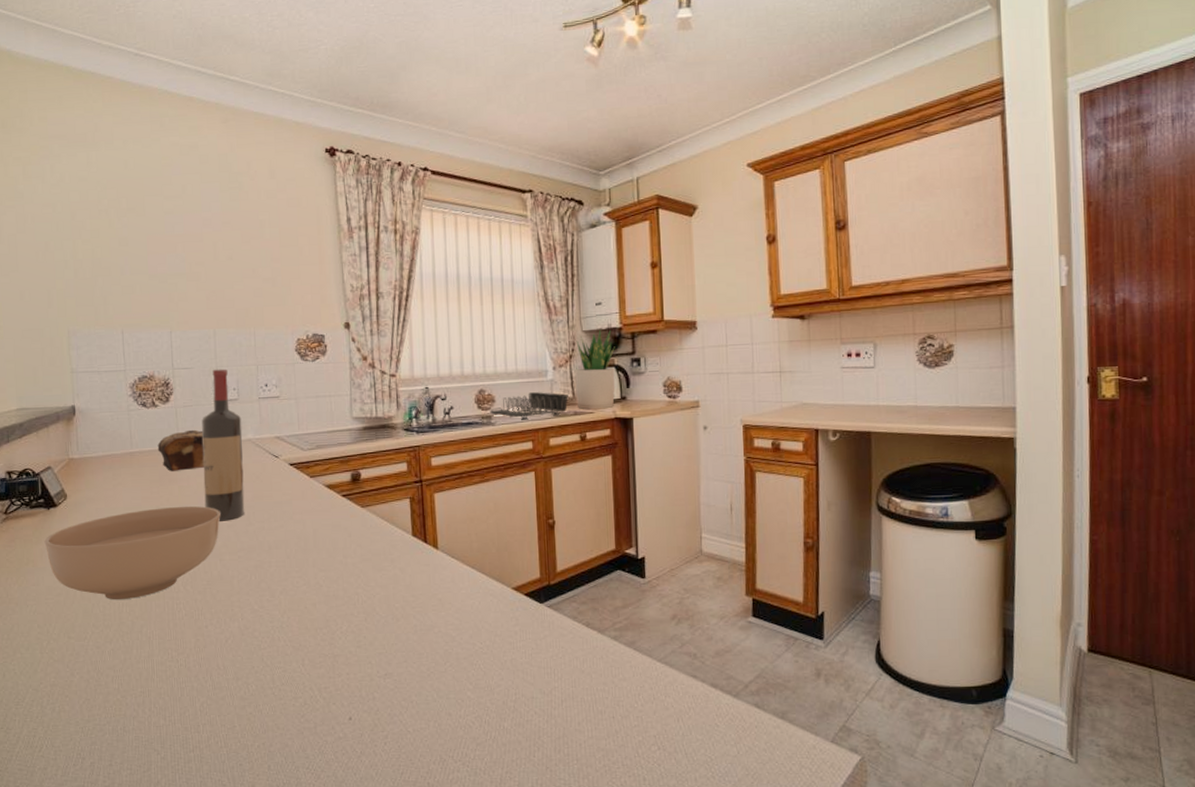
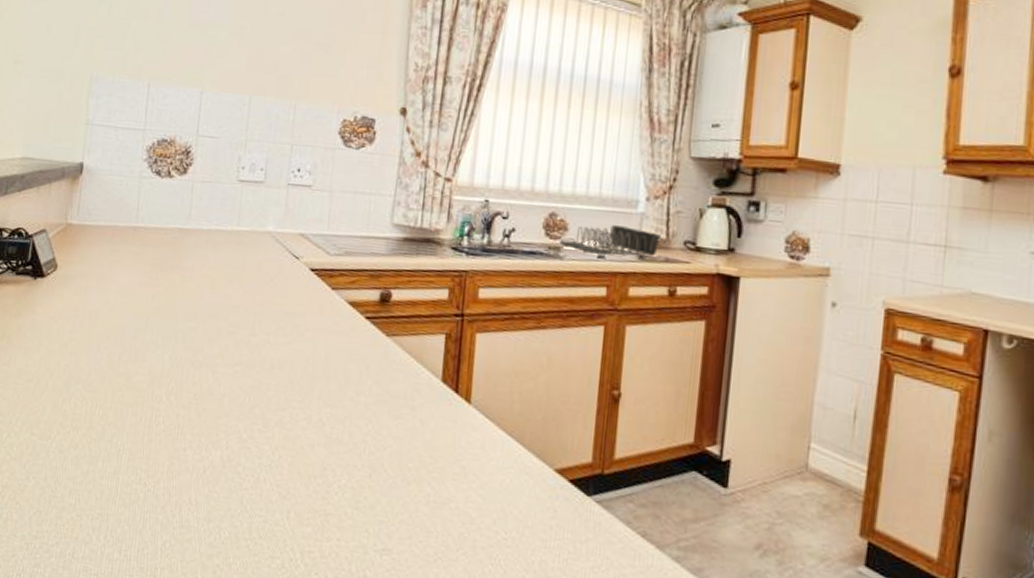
bowl: present [44,506,221,600] -> none [24,296,223,401]
bread loaf: present [157,429,204,471] -> none [164,210,219,259]
wine bottle: present [202,369,245,523] -> none [206,142,265,327]
planter: present [575,329,615,410] -> none [670,158,729,261]

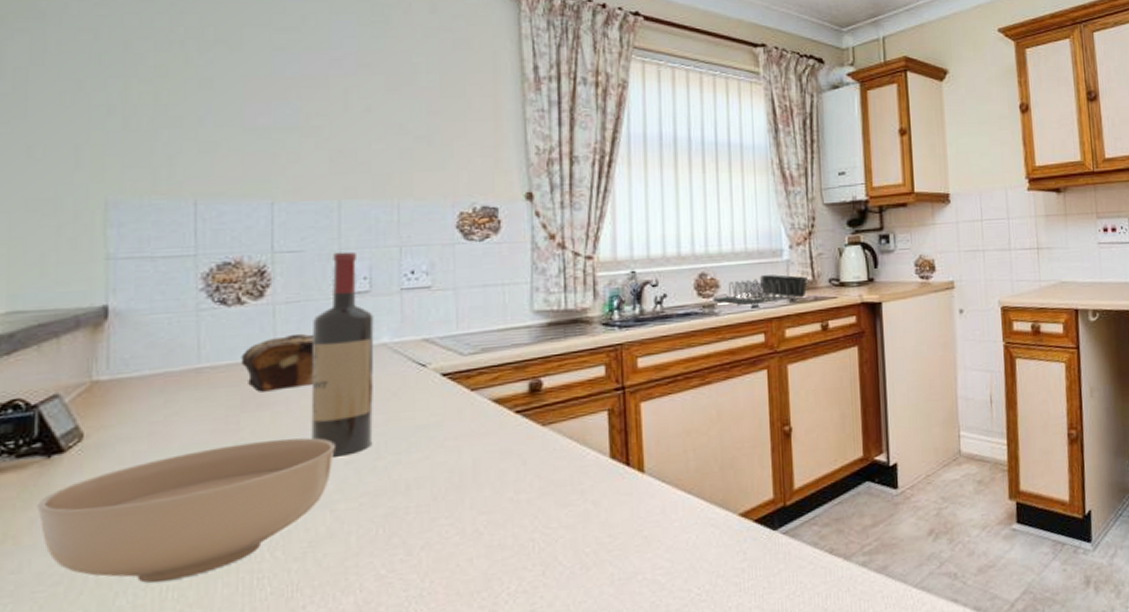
bowl: none [24,296,223,401] -> present [37,437,335,583]
bread loaf: none [164,210,219,259] -> present [241,333,315,392]
wine bottle: none [206,142,265,327] -> present [311,251,374,459]

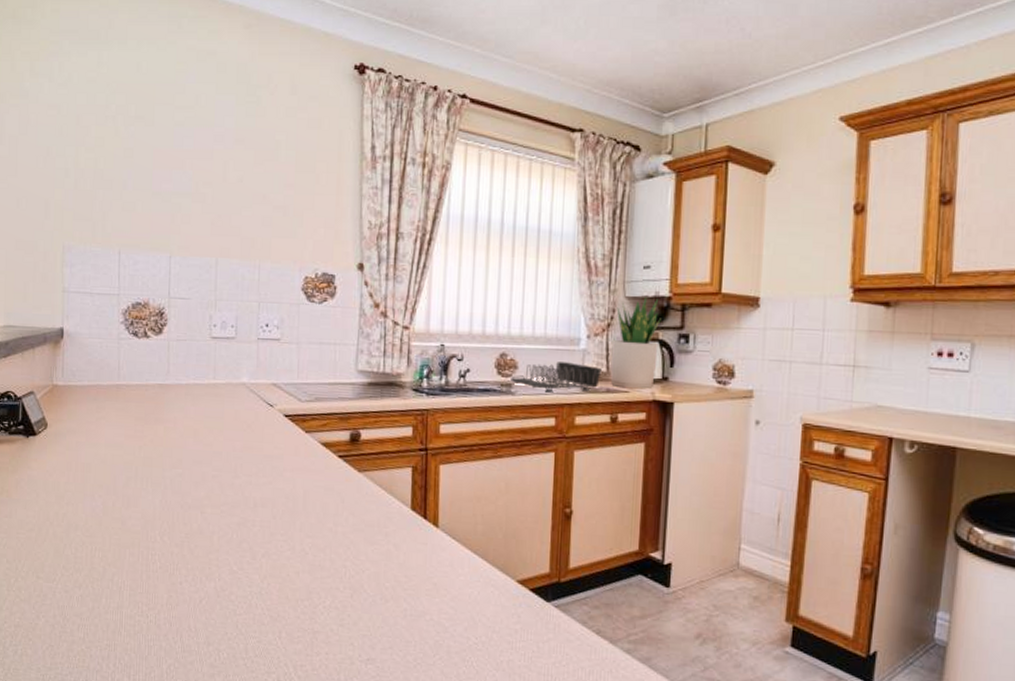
bowl: present [37,437,335,583] -> none [20,448,206,544]
bread loaf: present [241,333,315,392] -> none [145,366,196,411]
wine bottle: present [311,251,374,459] -> none [190,302,238,472]
planter: none [815,202,862,294] -> present [610,297,661,389]

